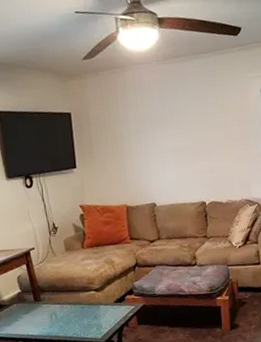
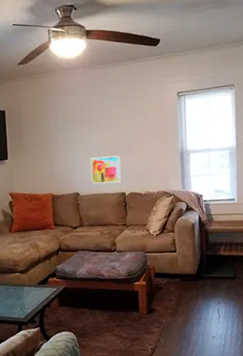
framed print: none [167,161,201,193] -> present [90,155,121,184]

